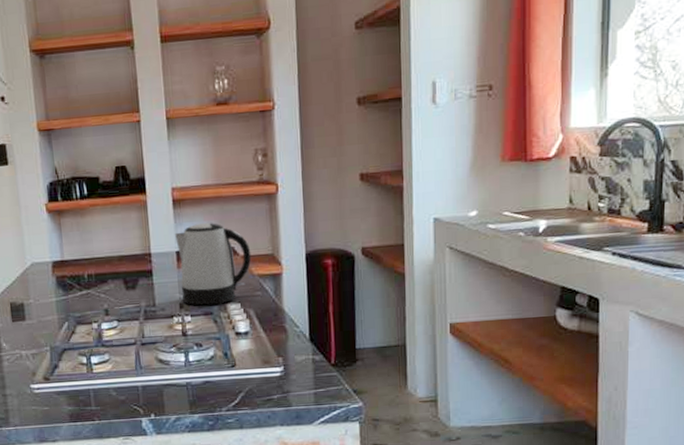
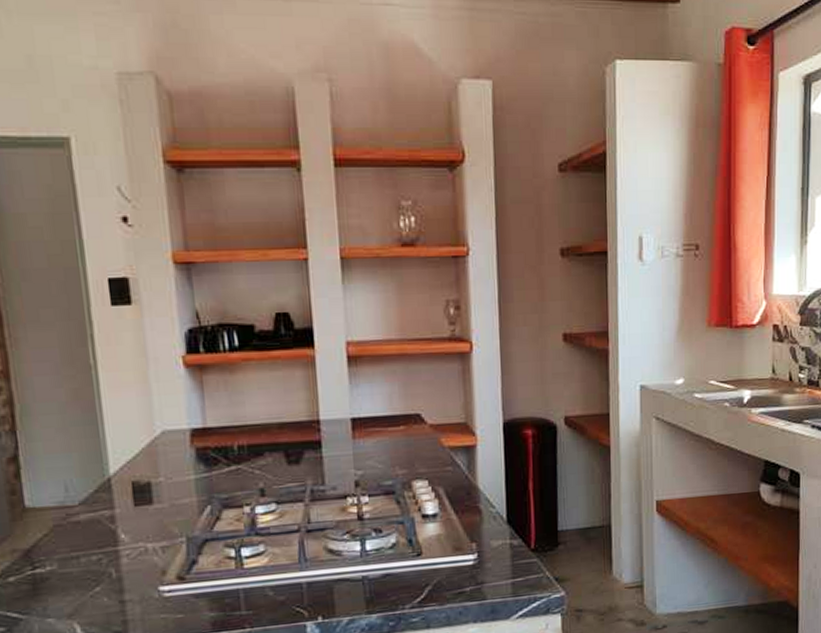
kettle: present [175,223,252,306] -> none [350,385,441,484]

